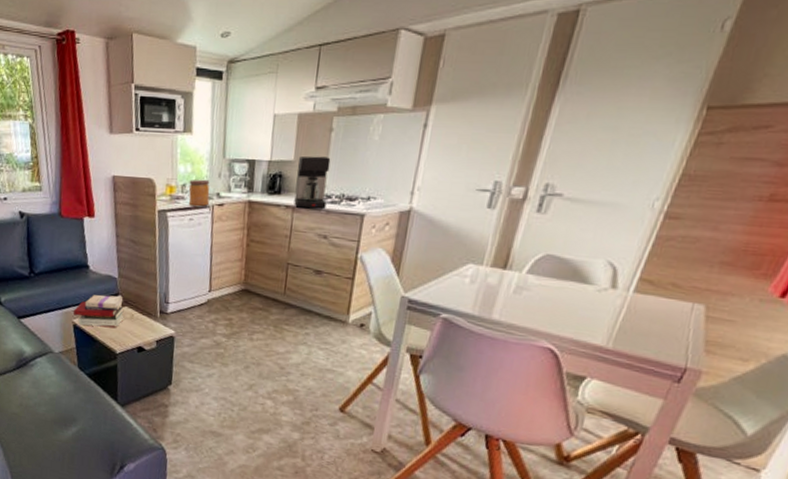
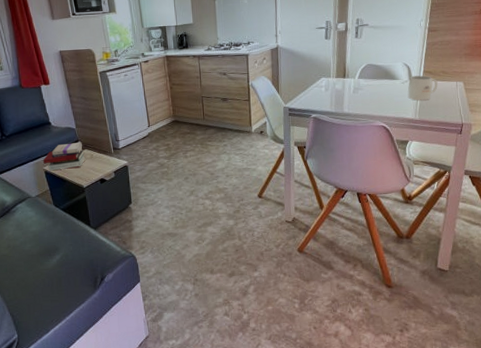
jar: present [189,179,210,207] -> none [120,44,137,66]
coffee maker: present [294,155,331,209] -> none [196,18,221,56]
mug: none [601,282,660,324] -> present [407,75,438,101]

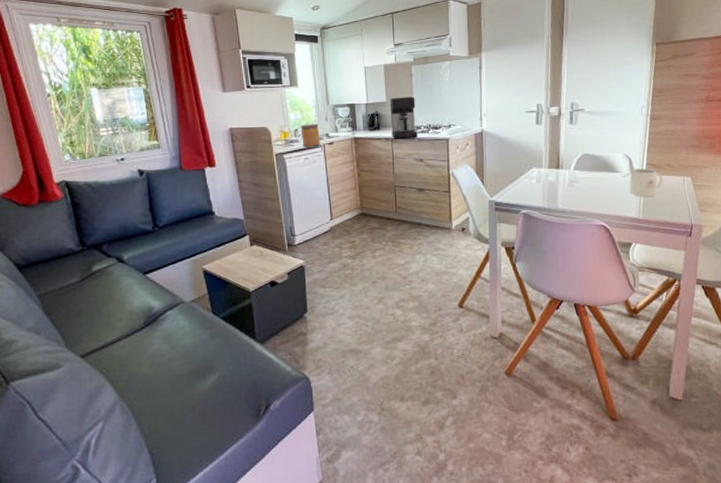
books: present [42,142,86,171] -> none [201,237,254,271]
jar: none [120,44,137,66] -> present [300,123,320,147]
coffee maker: none [196,18,221,56] -> present [389,96,418,139]

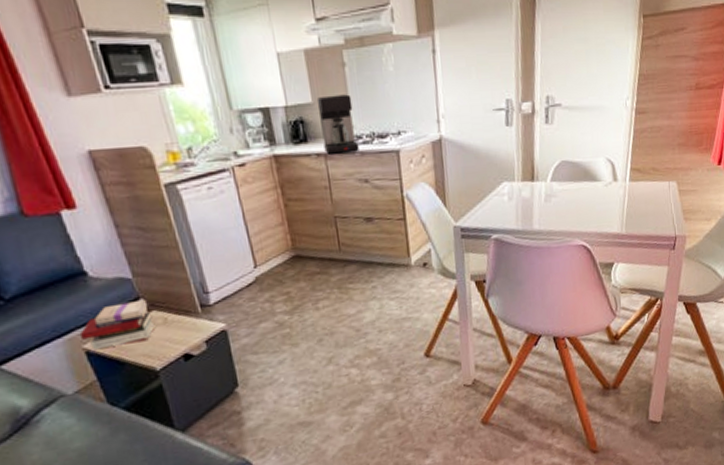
books: none [201,237,254,271] -> present [79,300,156,350]
jar: present [300,123,320,147] -> none [195,137,227,173]
mug: present [629,168,663,198] -> none [611,174,648,209]

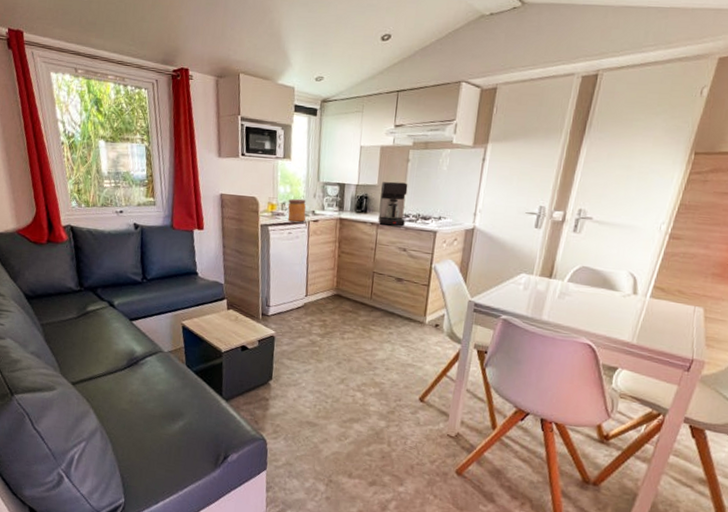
books: present [79,300,156,350] -> none [182,299,230,329]
jar: none [195,137,227,173] -> present [288,198,306,222]

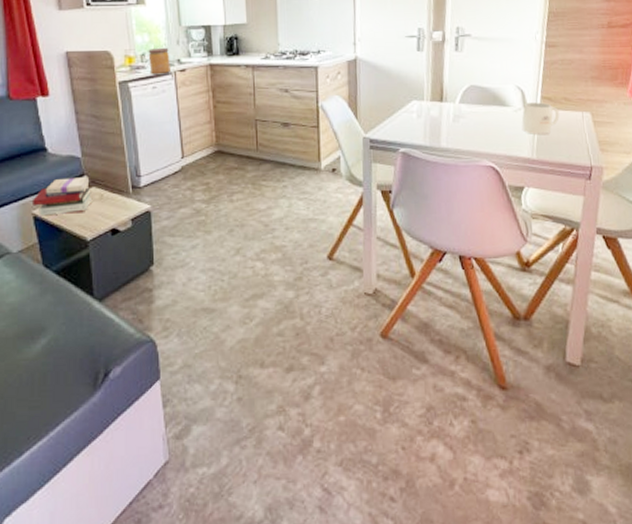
books: none [182,299,230,329] -> present [31,177,93,216]
coffee maker: present [378,181,408,227] -> none [250,18,283,66]
mug: none [627,289,670,323] -> present [521,102,559,135]

